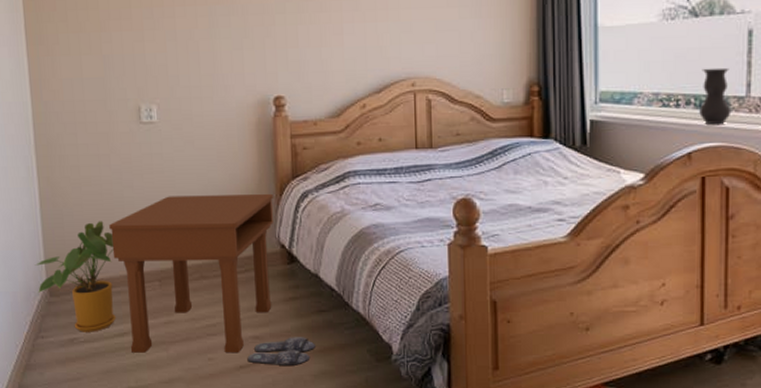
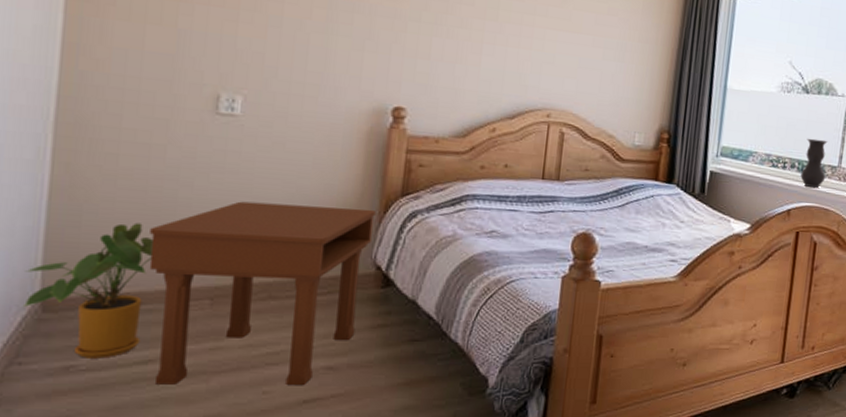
slippers: present [247,337,315,365] -> none [314,368,401,400]

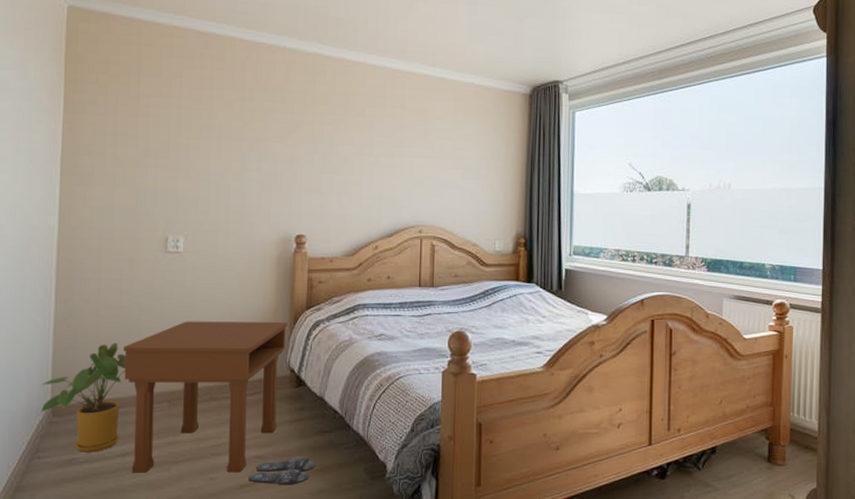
slippers: none [314,368,401,400] -> present [248,457,315,484]
vase: present [800,138,828,189] -> none [650,232,675,278]

